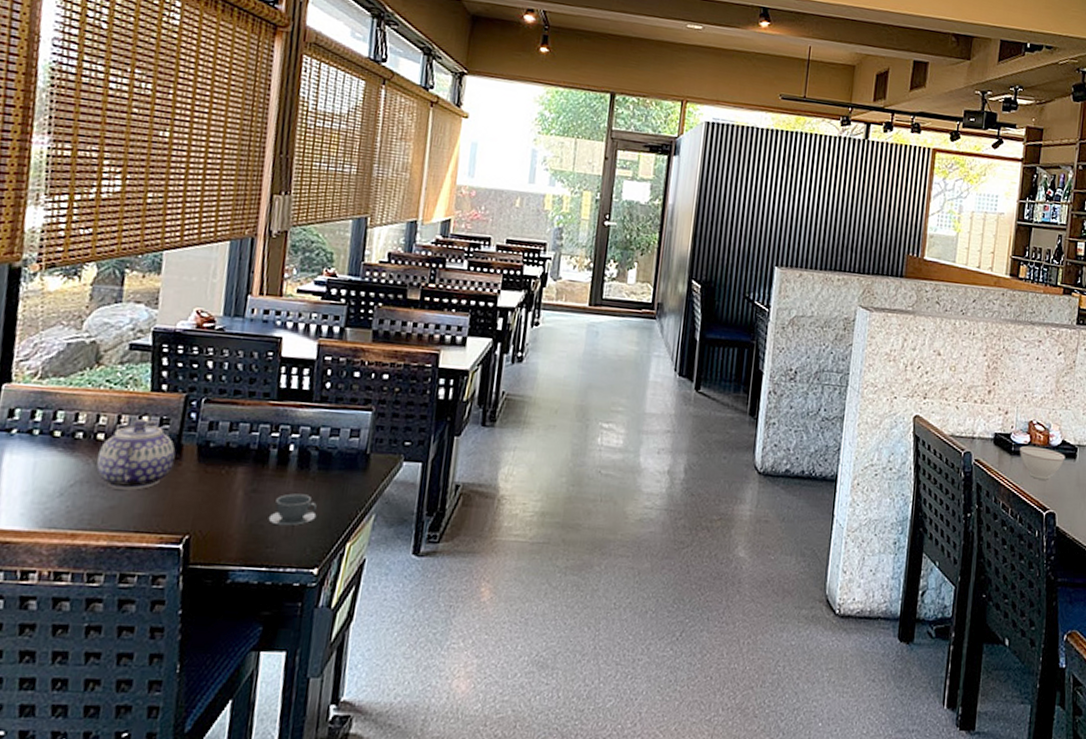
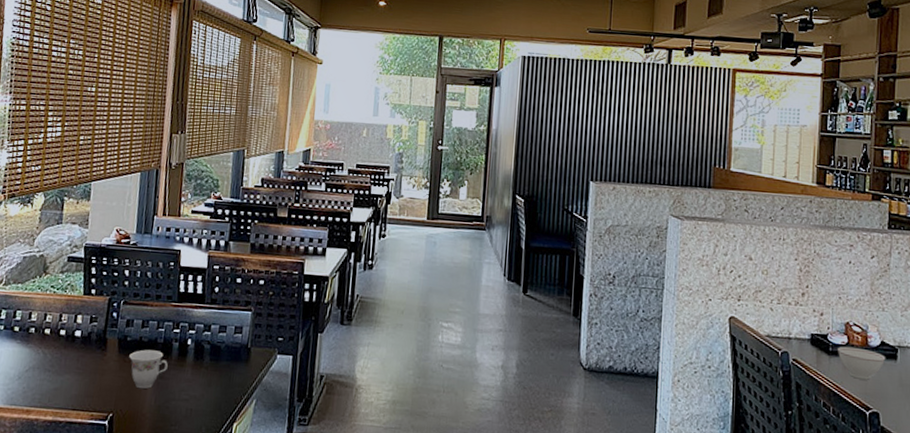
teapot: present [96,419,176,490] -> none [44,317,102,375]
teacup: none [212,457,263,505] -> present [129,349,168,389]
teacup: present [268,493,317,526] -> none [172,380,210,408]

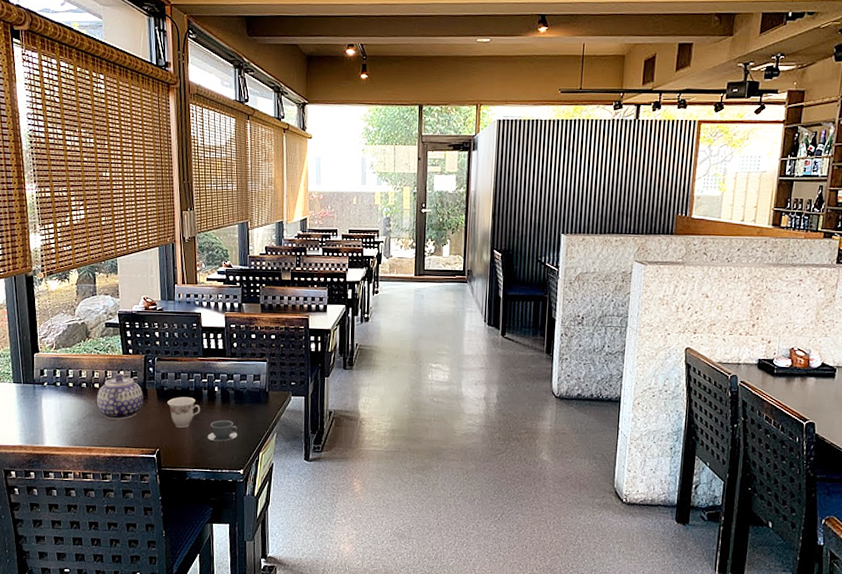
teapot: none [44,317,102,375] -> present [96,373,143,420]
teacup: none [172,380,210,408] -> present [207,420,238,442]
bowl: present [838,346,886,380] -> none [782,368,825,396]

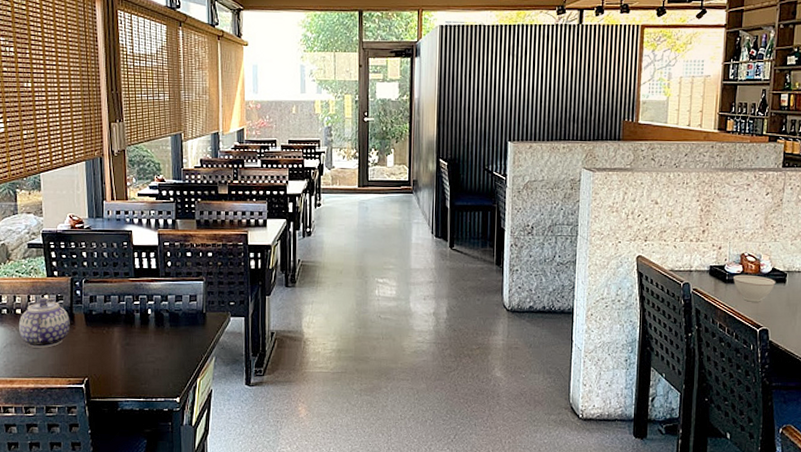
teacup: present [167,397,200,429] -> none [96,321,132,355]
teacup: present [207,420,238,442] -> none [140,345,174,368]
bowl: none [782,368,825,396] -> present [733,274,776,302]

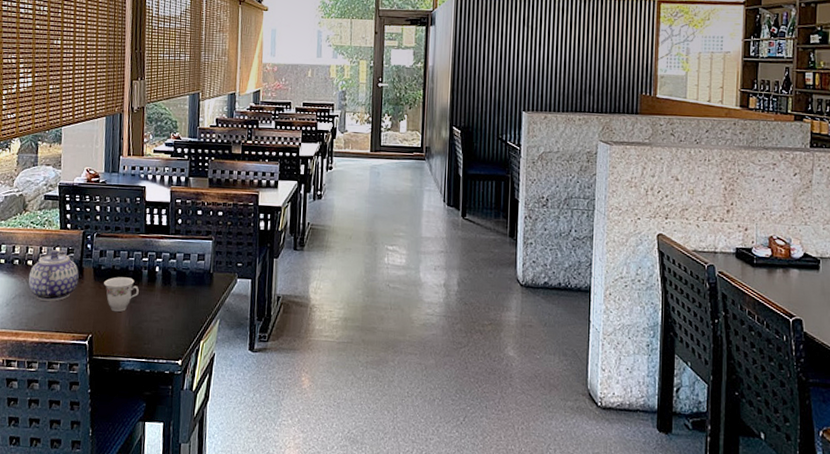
teacup: none [96,321,132,355] -> present [104,277,139,312]
bowl: present [733,274,776,302] -> none [762,258,809,289]

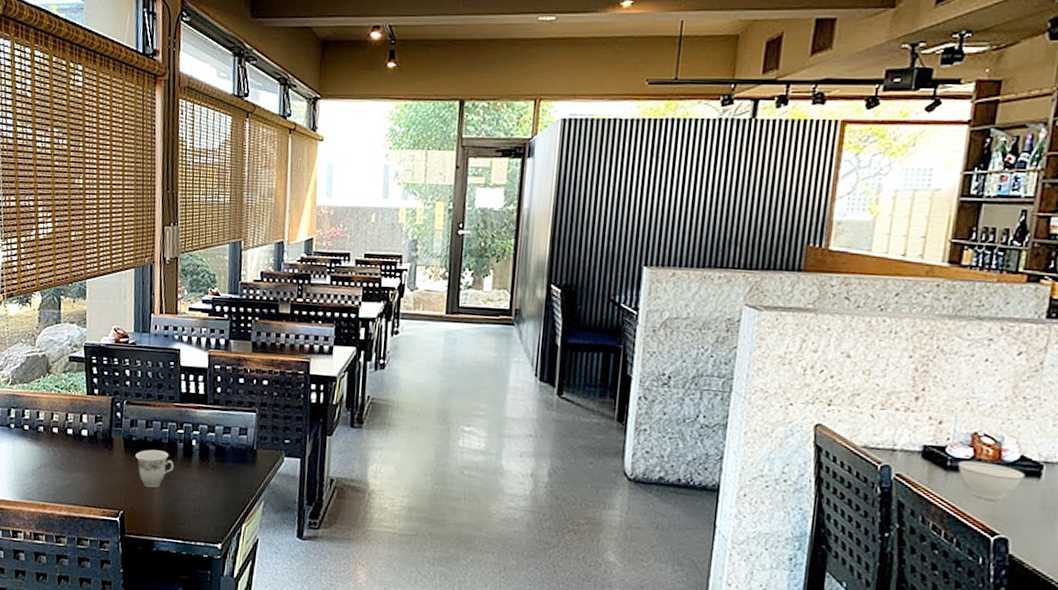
teapot: present [28,250,79,301] -> none [54,417,108,473]
bowl: none [762,258,809,289] -> present [958,460,1025,501]

